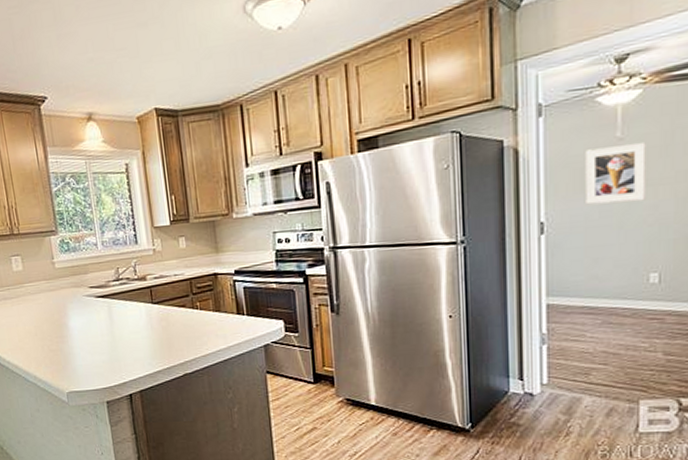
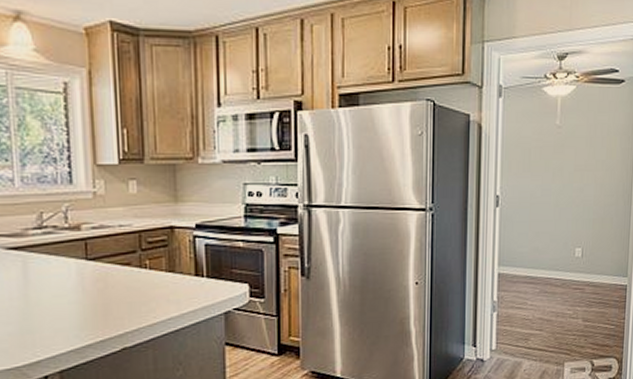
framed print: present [585,141,646,205] -> none [532,131,577,184]

